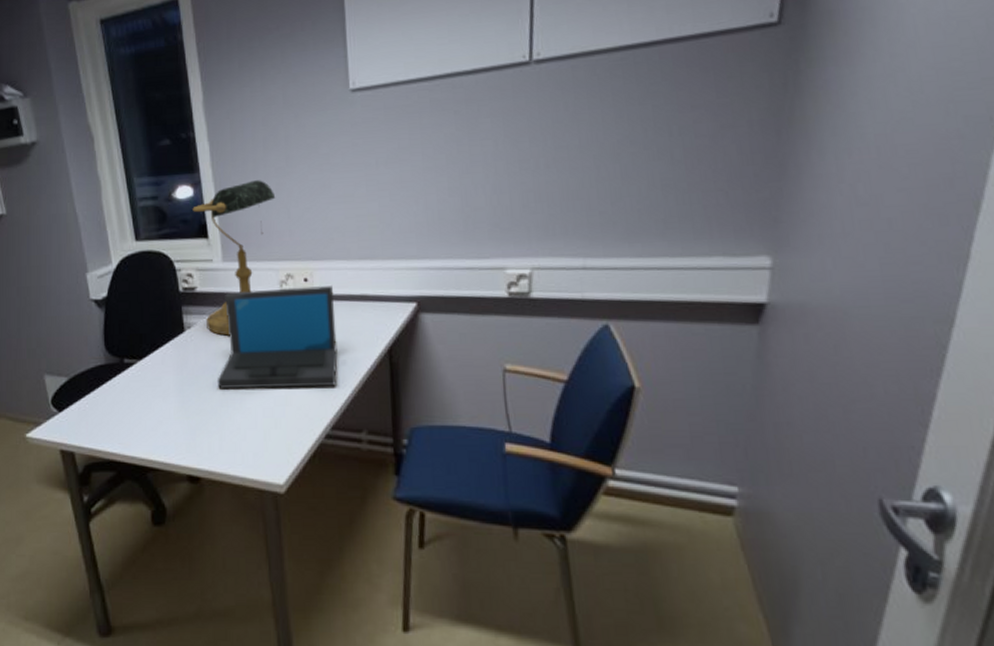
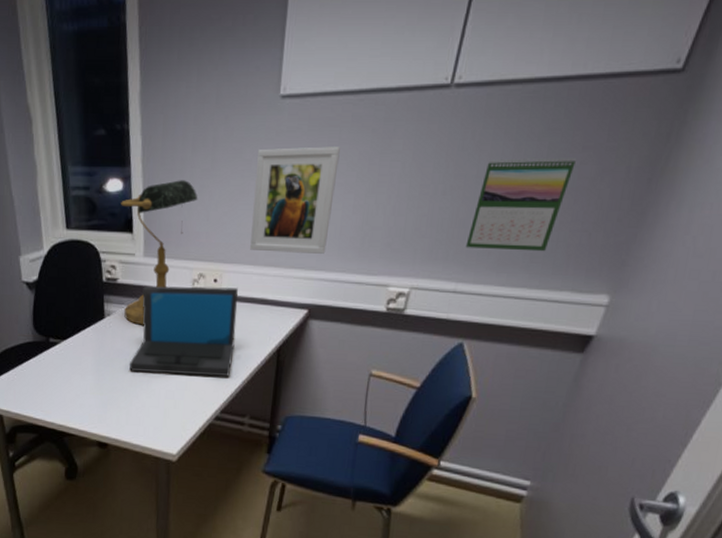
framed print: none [335,132,426,244] -> present [250,147,340,254]
calendar: none [584,117,688,220] -> present [465,157,576,252]

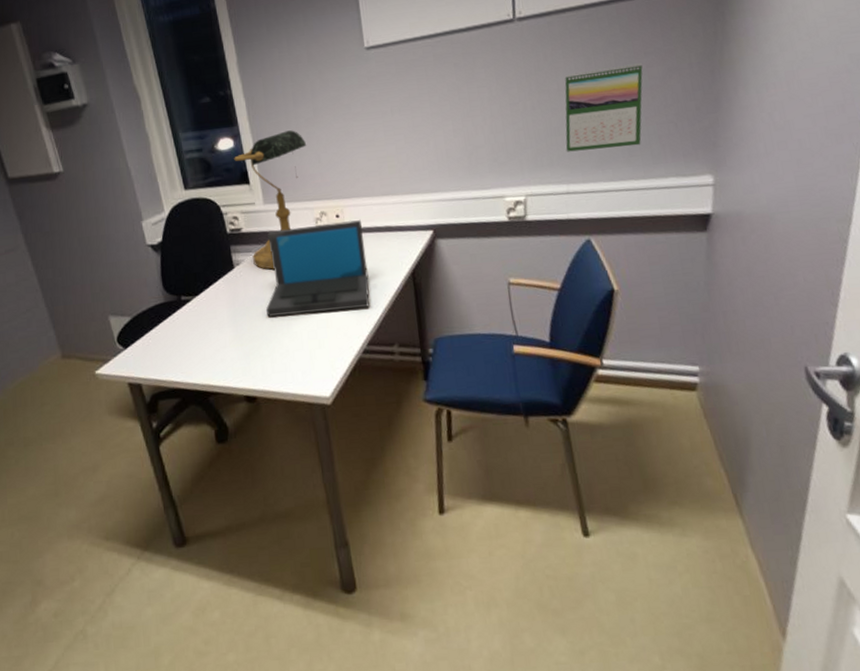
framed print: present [250,147,340,254] -> none [355,82,437,183]

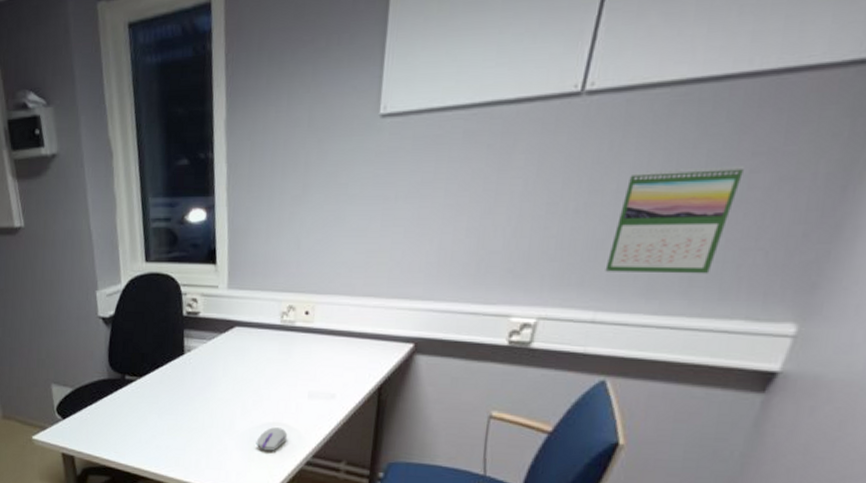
desk lamp: present [234,130,307,270] -> none [203,208,288,361]
laptop: present [265,220,370,317] -> none [210,319,333,418]
computer mouse: none [314,322,342,347] -> present [256,427,288,452]

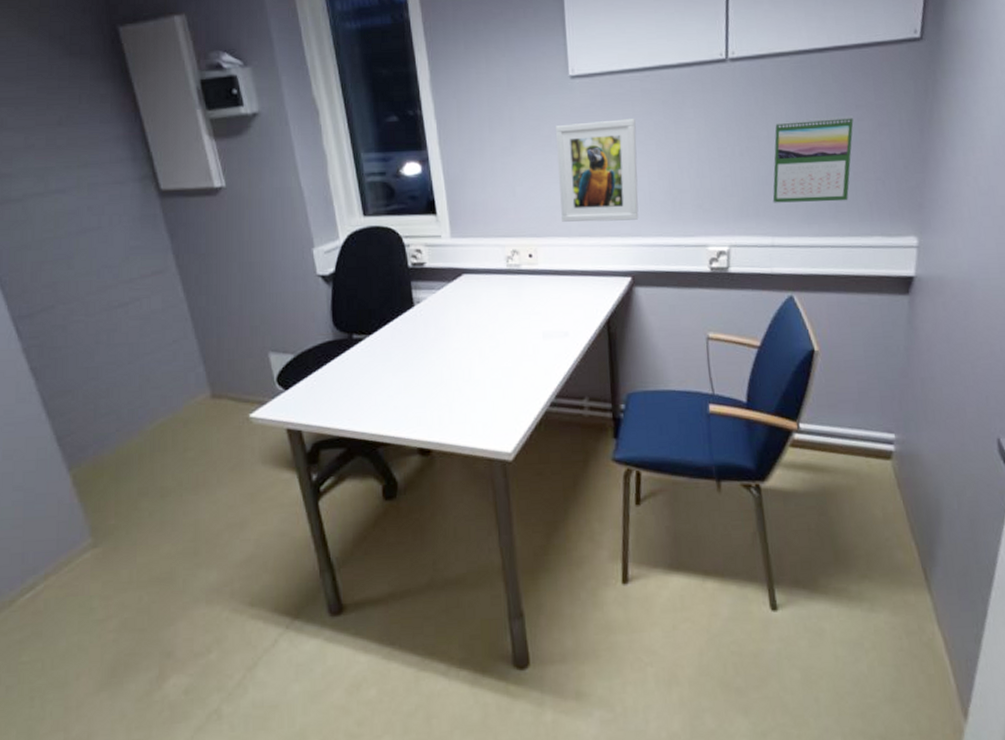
computer mouse: present [256,427,288,452] -> none [498,371,529,398]
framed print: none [346,166,450,282] -> present [556,119,639,222]

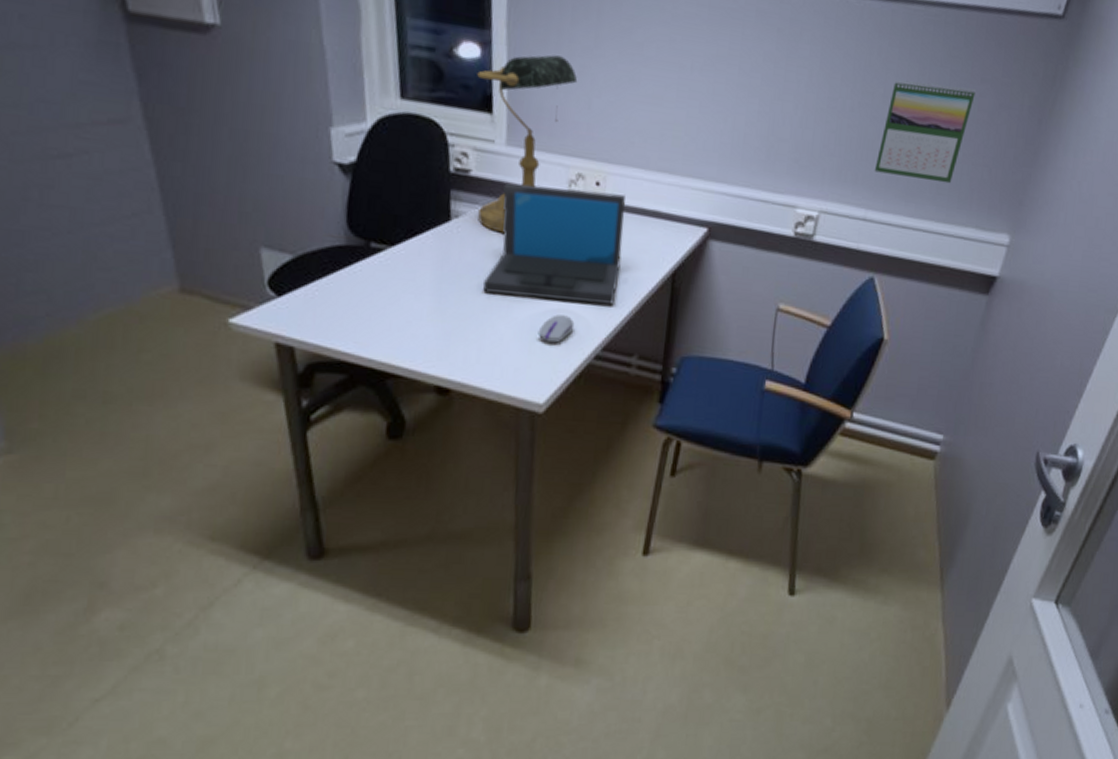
desk lamp: none [421,159,502,310] -> present [477,55,578,233]
laptop: none [446,261,561,362] -> present [482,182,625,306]
computer mouse: none [498,371,529,398] -> present [537,314,575,344]
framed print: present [556,119,639,222] -> none [640,32,744,164]

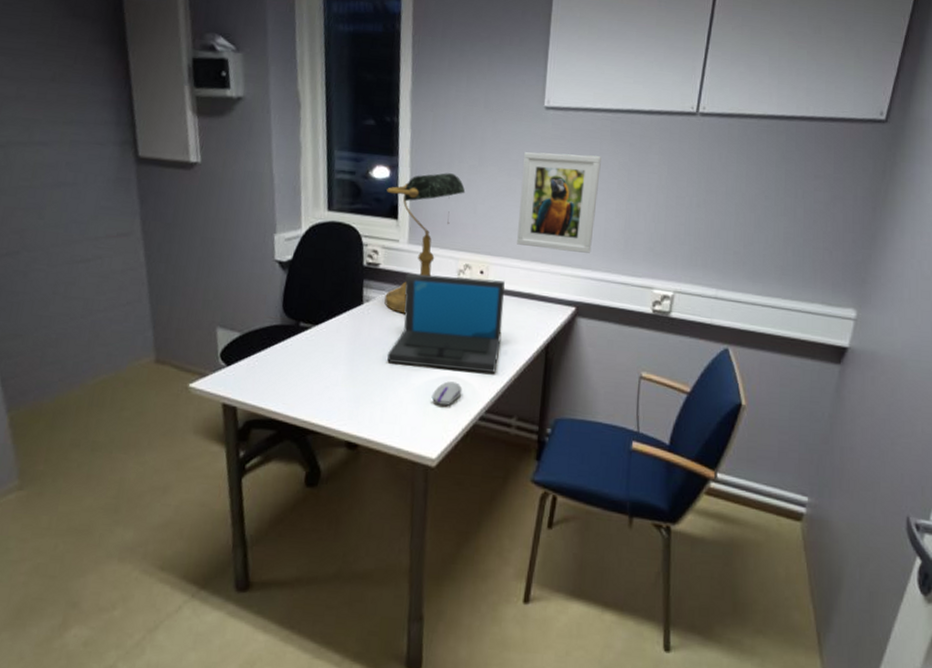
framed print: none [640,32,744,164] -> present [517,152,601,253]
calendar: present [874,79,976,184] -> none [722,179,810,265]

